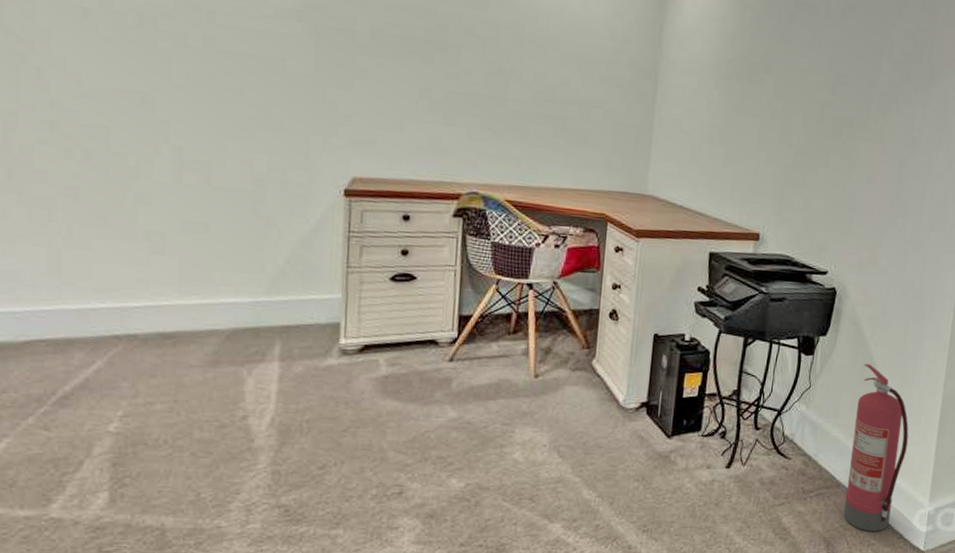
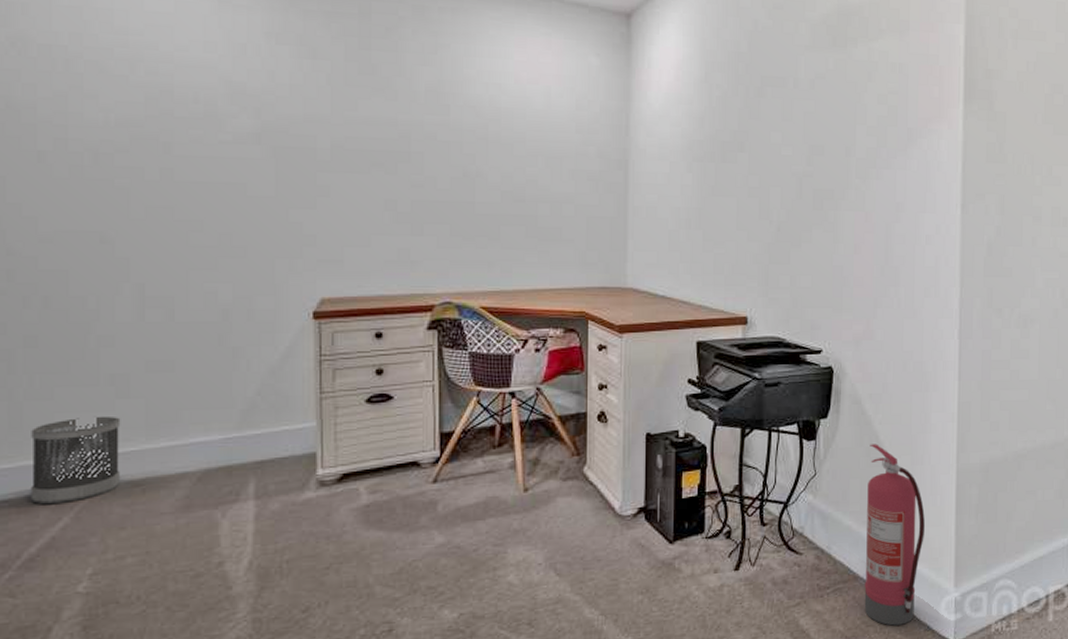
wastebasket: none [66,269,156,348] -> present [30,416,121,505]

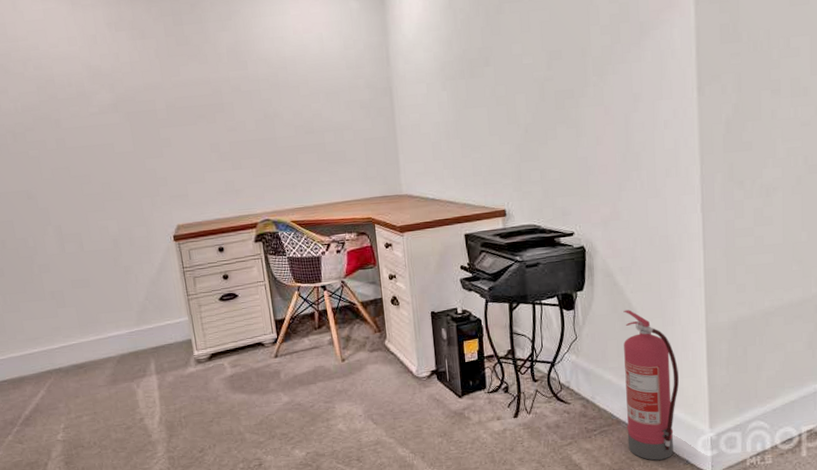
wastebasket: present [30,416,121,505] -> none [11,320,70,383]

